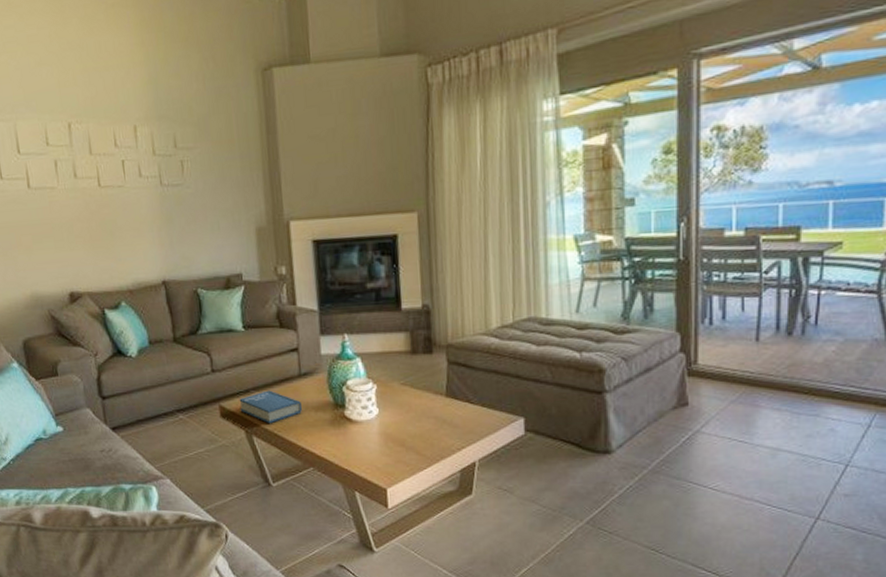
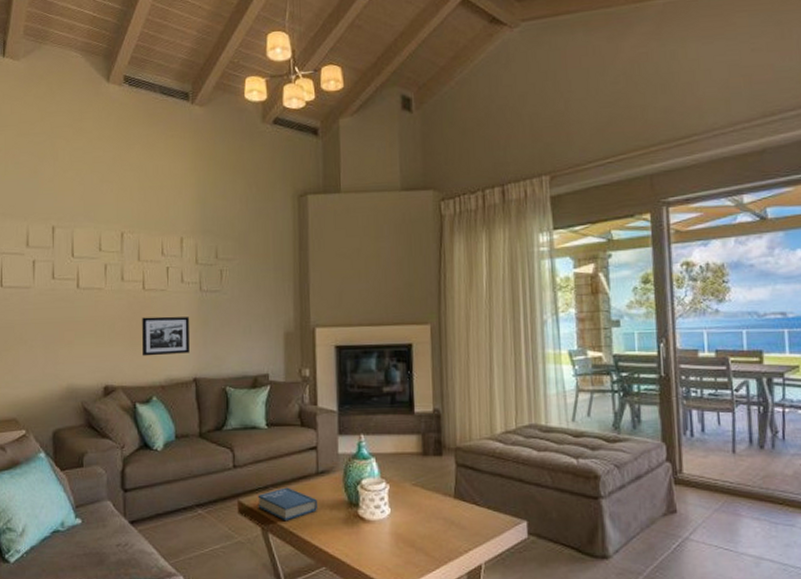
picture frame: none [101,215,156,260] -> present [142,316,190,356]

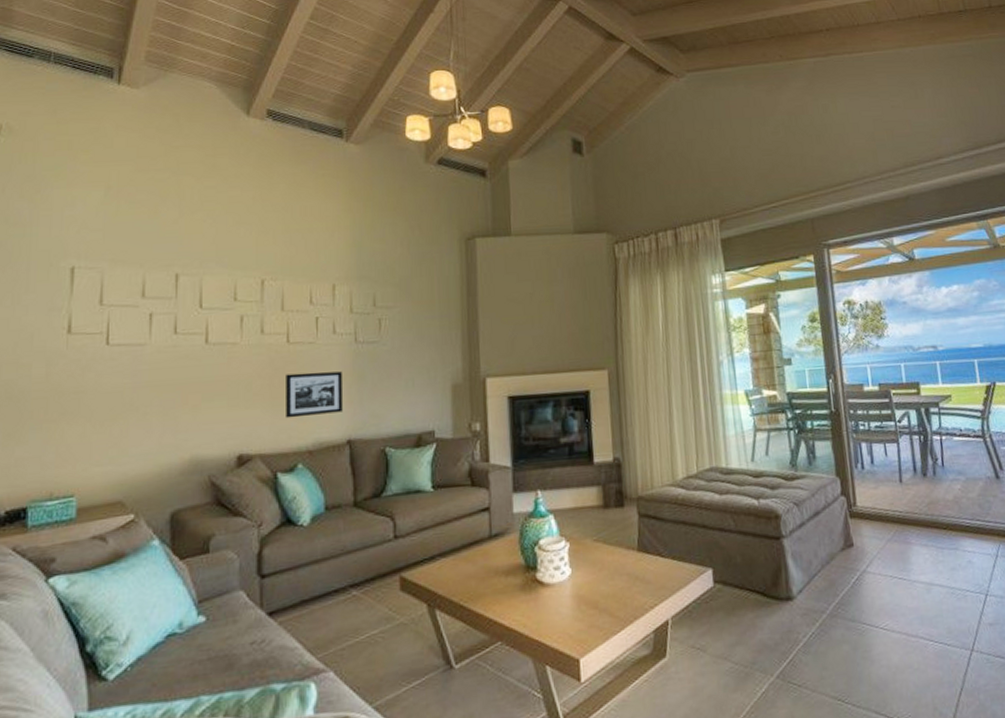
book: present [257,487,317,520] -> none [423,555,491,593]

